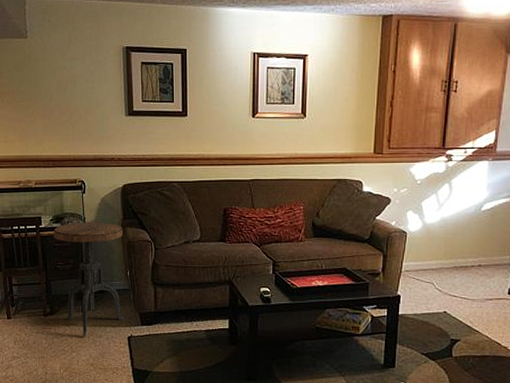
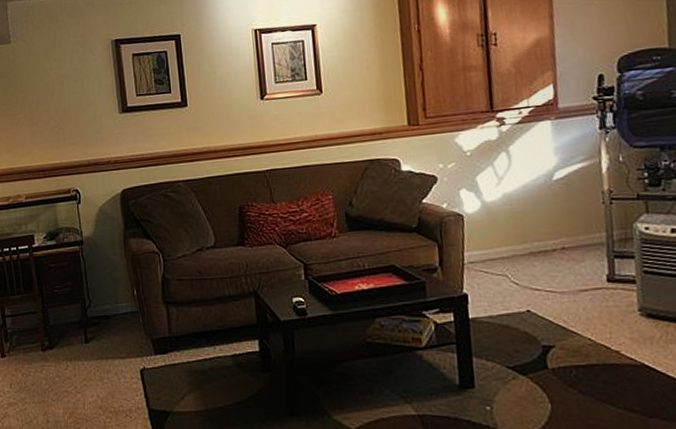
side table: present [53,223,125,337] -> none [48,235,135,373]

